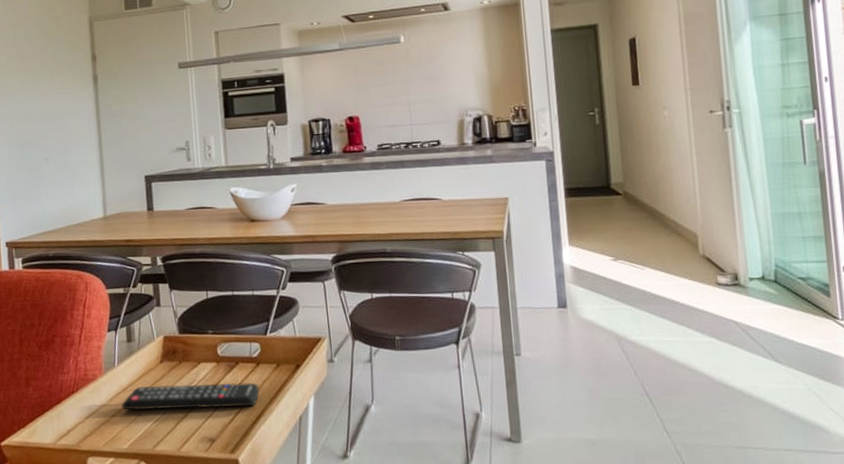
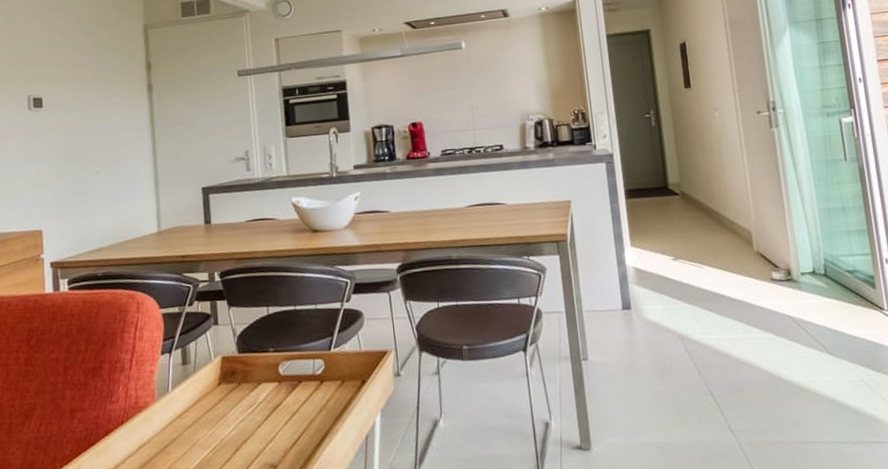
remote control: present [121,383,259,411] -> none [175,402,324,439]

